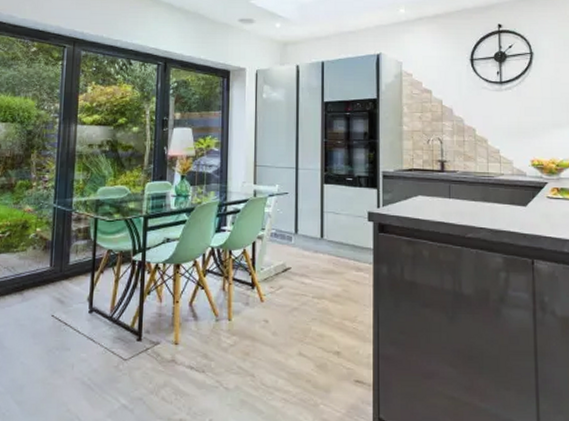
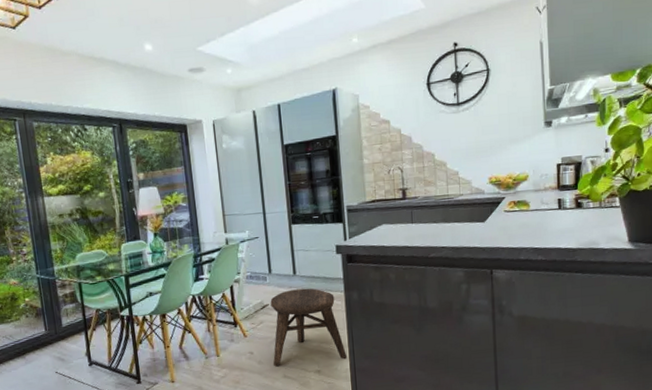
stool: none [289,254,371,343] -> present [270,288,348,367]

